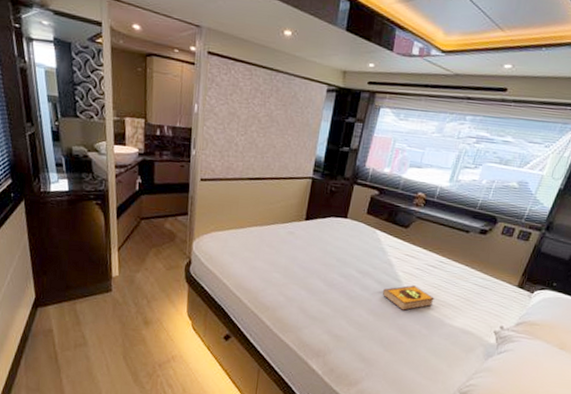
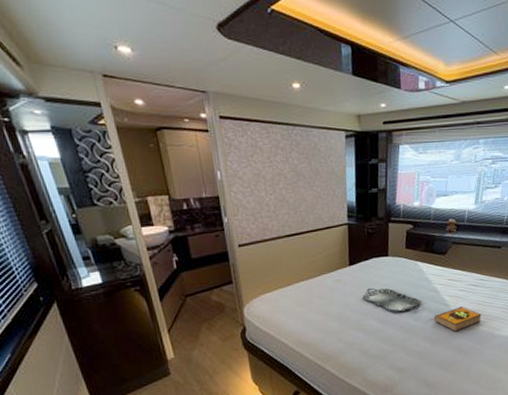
serving tray: none [312,246,373,279] -> present [362,288,422,312]

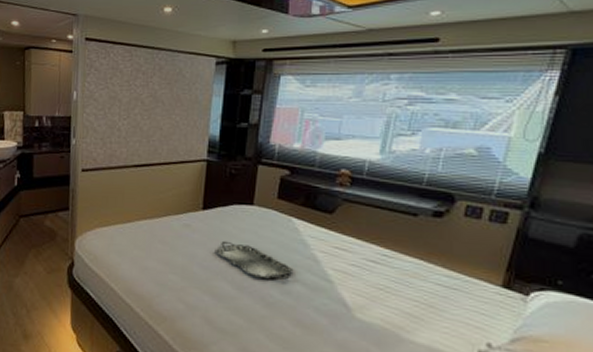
hardback book: present [433,306,481,332] -> none [309,287,382,321]

